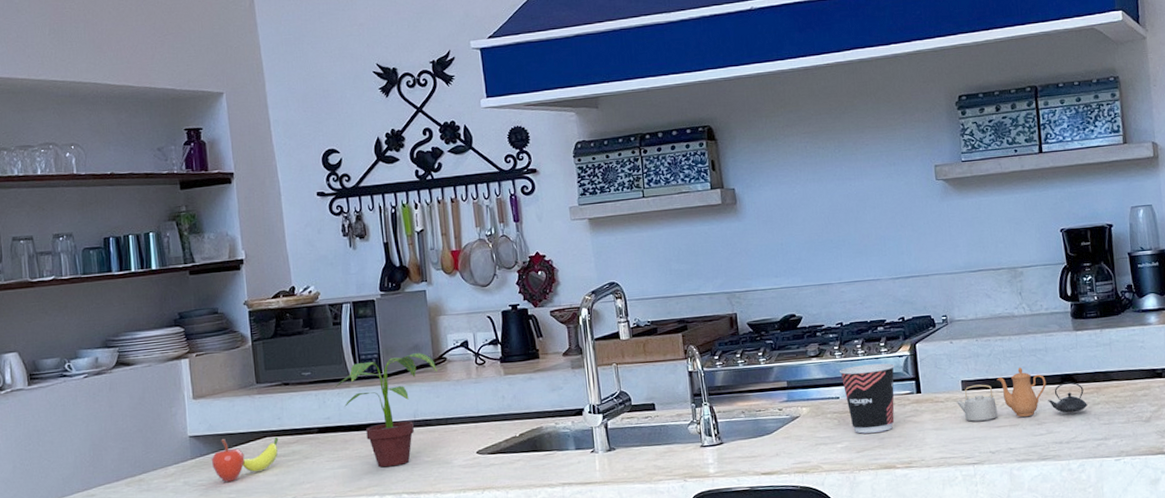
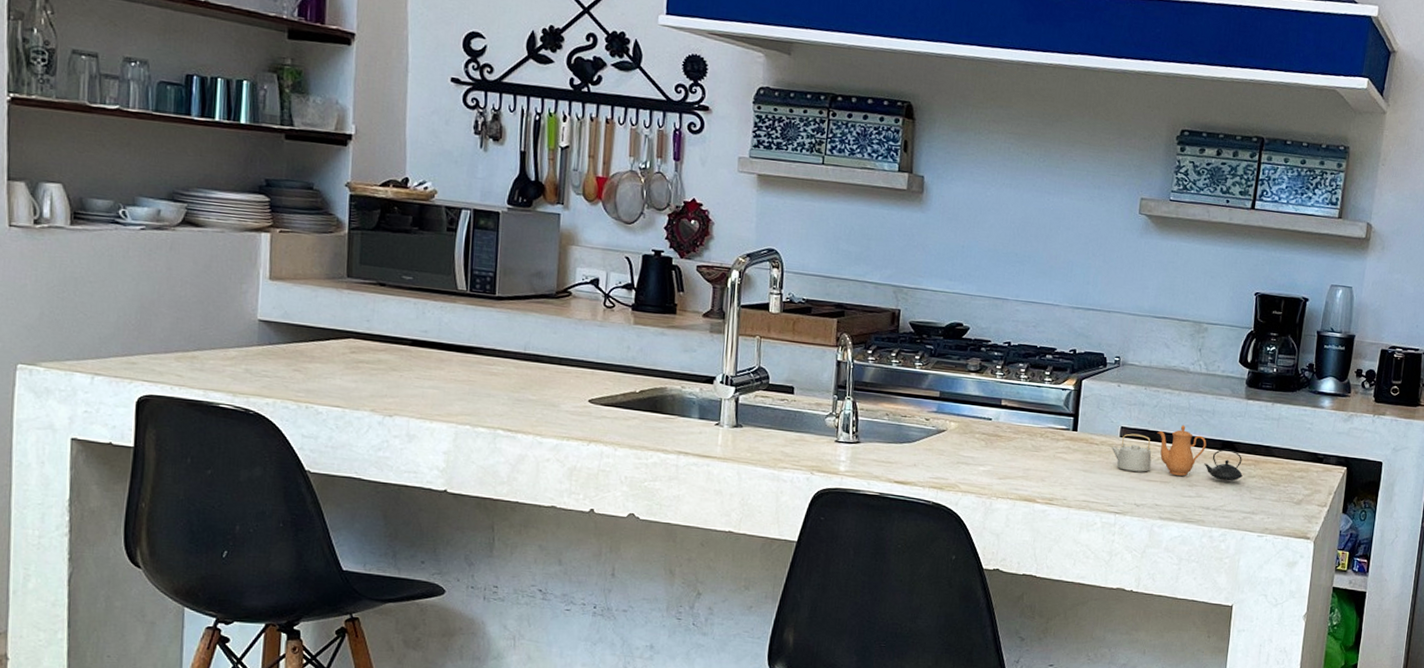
fruit: present [211,437,279,482] -> none [281,329,365,379]
potted plant: present [335,353,437,468] -> none [438,278,559,398]
cup: present [840,363,895,434] -> none [997,389,1057,463]

